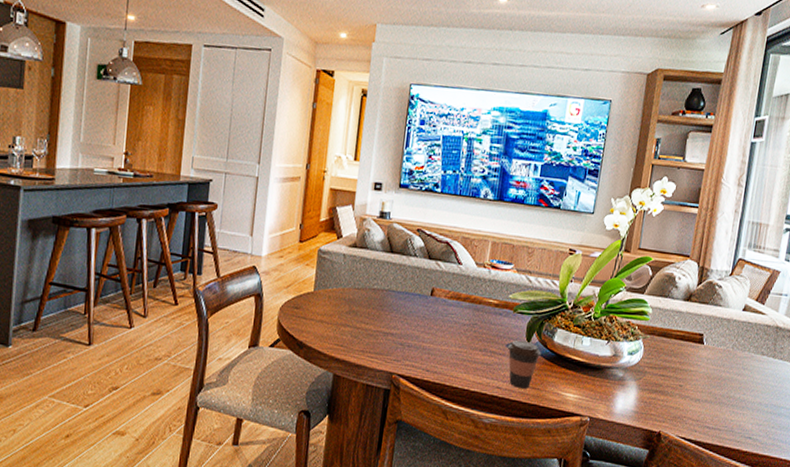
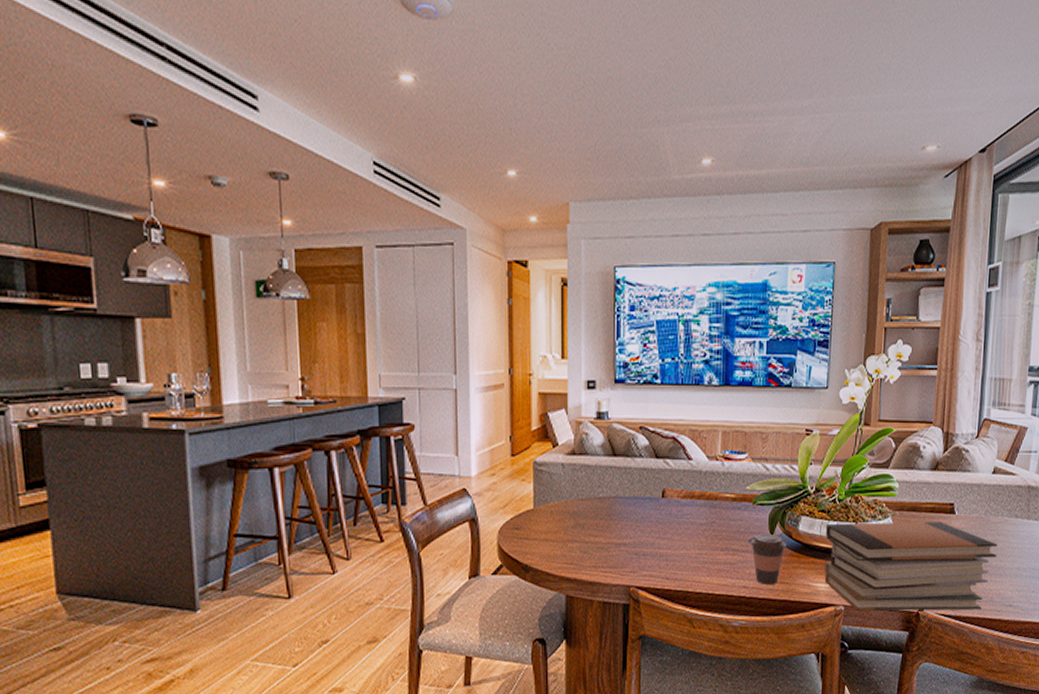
book stack: none [573,338,742,438] -> present [824,521,998,611]

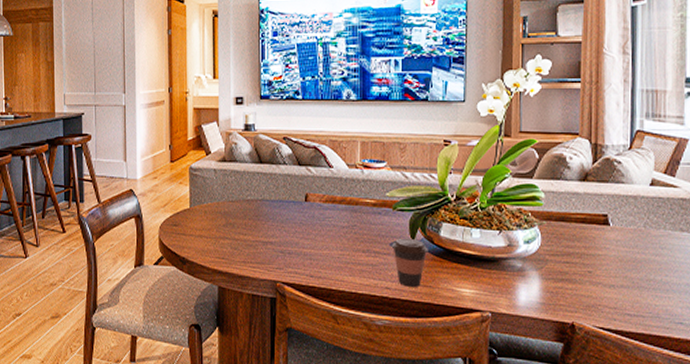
book stack: present [824,521,998,611] -> none [468,230,661,326]

